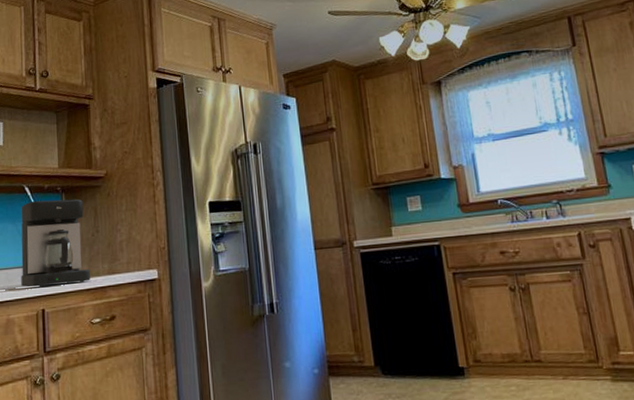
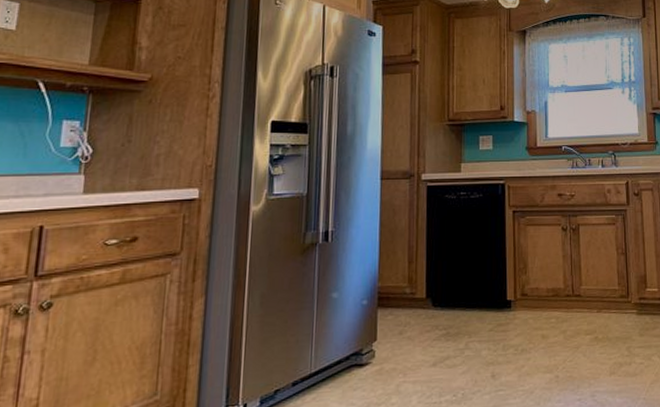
coffee maker: present [21,199,90,288] -> none [15,100,116,201]

